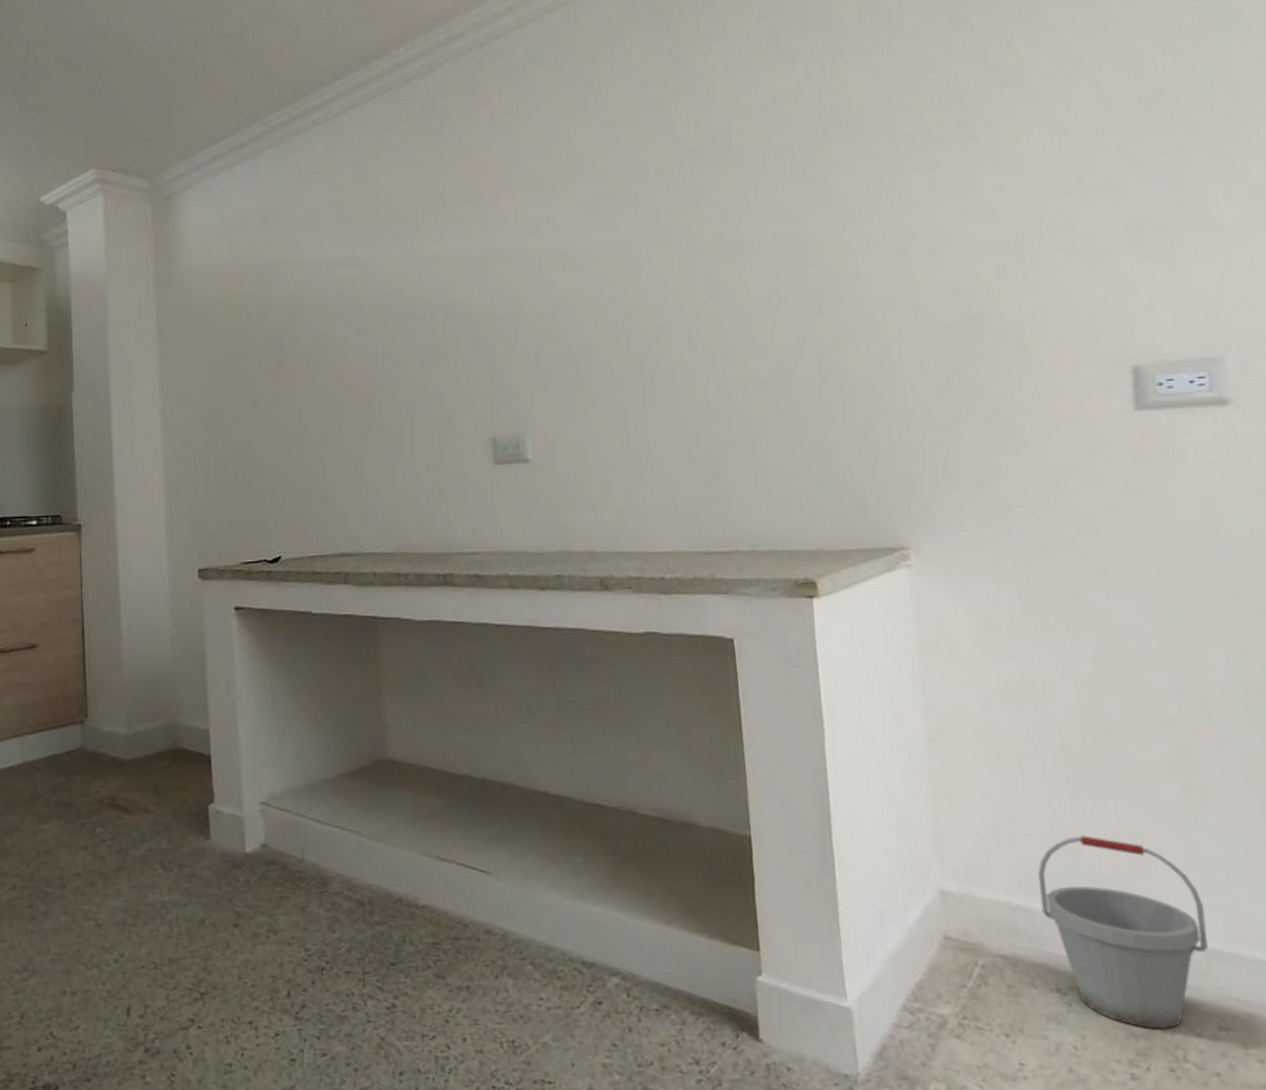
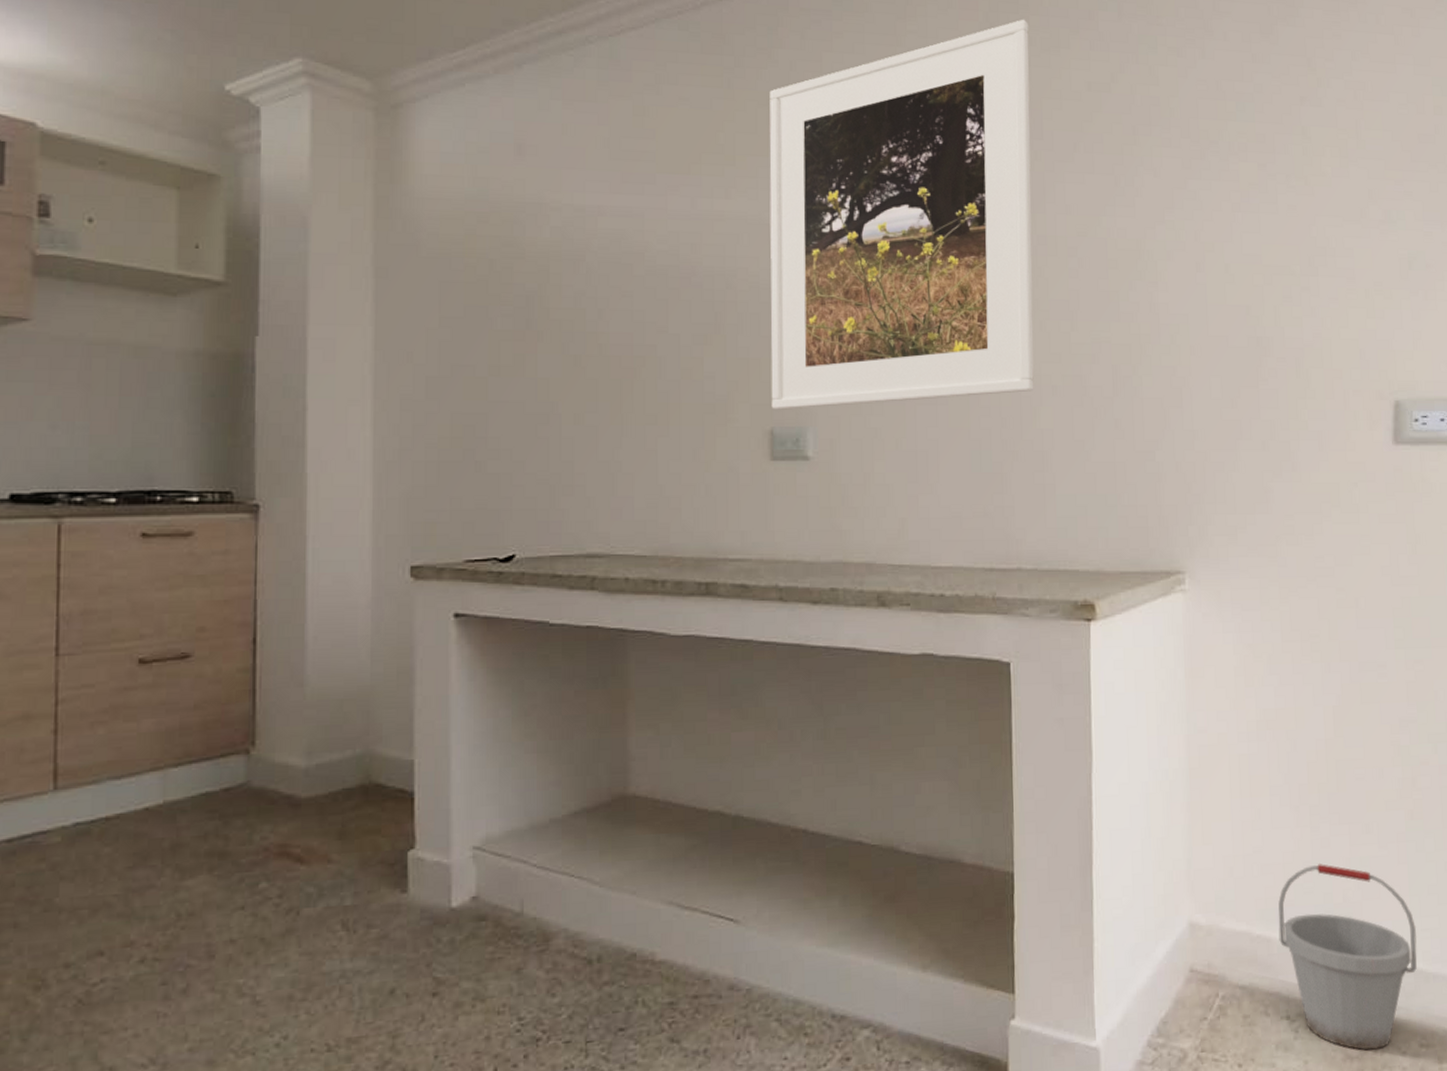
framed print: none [473,47,740,420] -> present [769,19,1034,410]

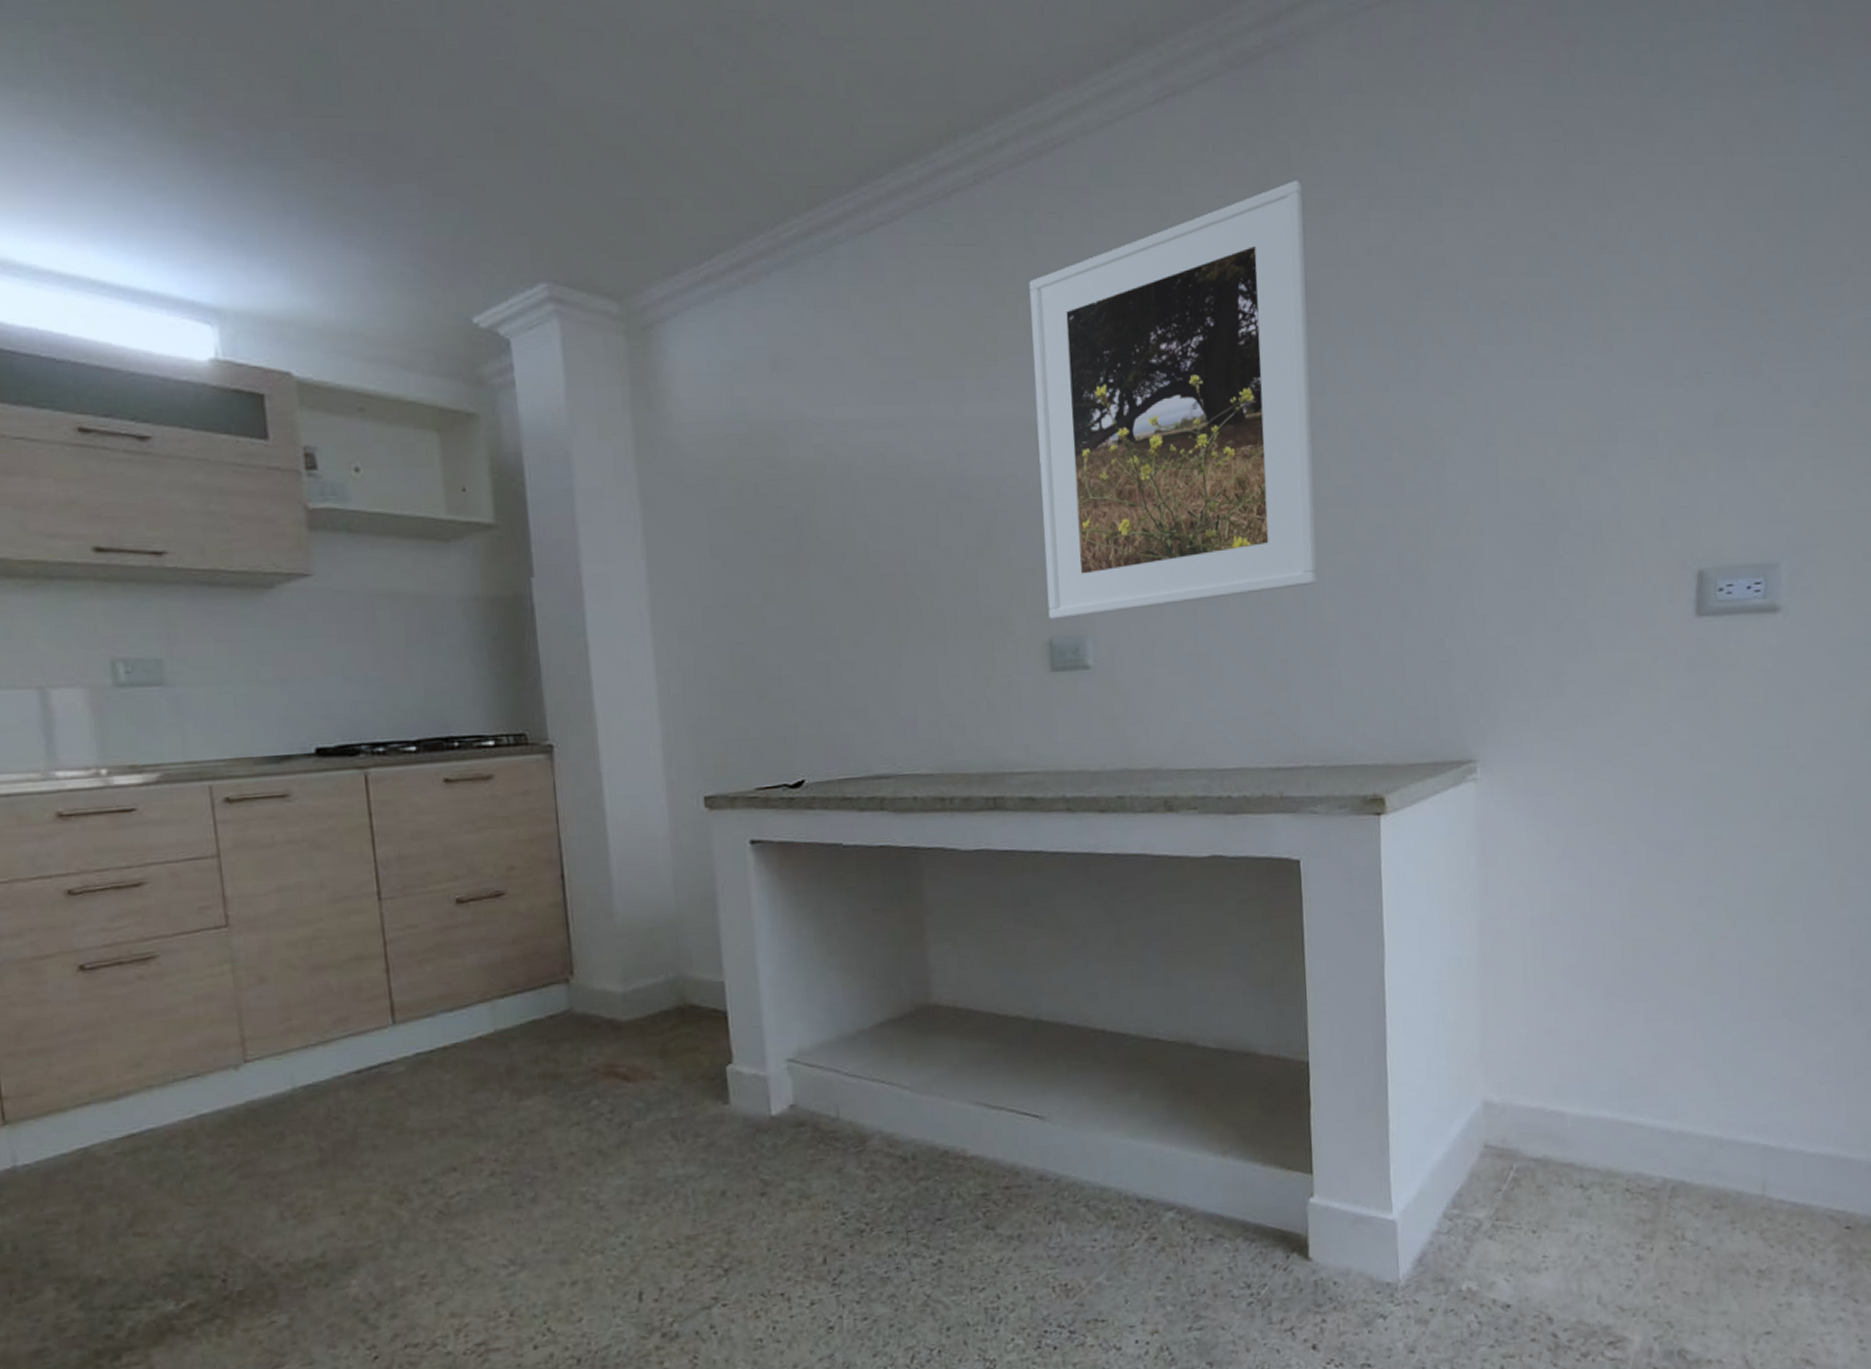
bucket: present [1278,862,1417,1051] -> none [1572,1039,1712,1214]

